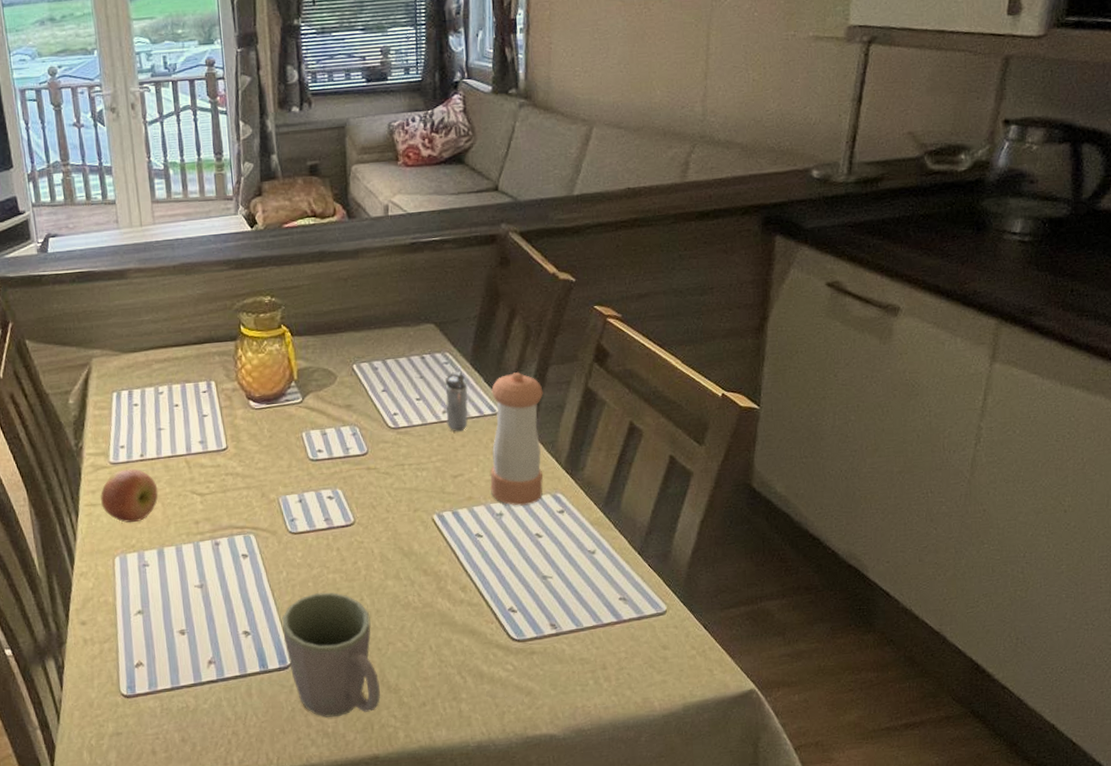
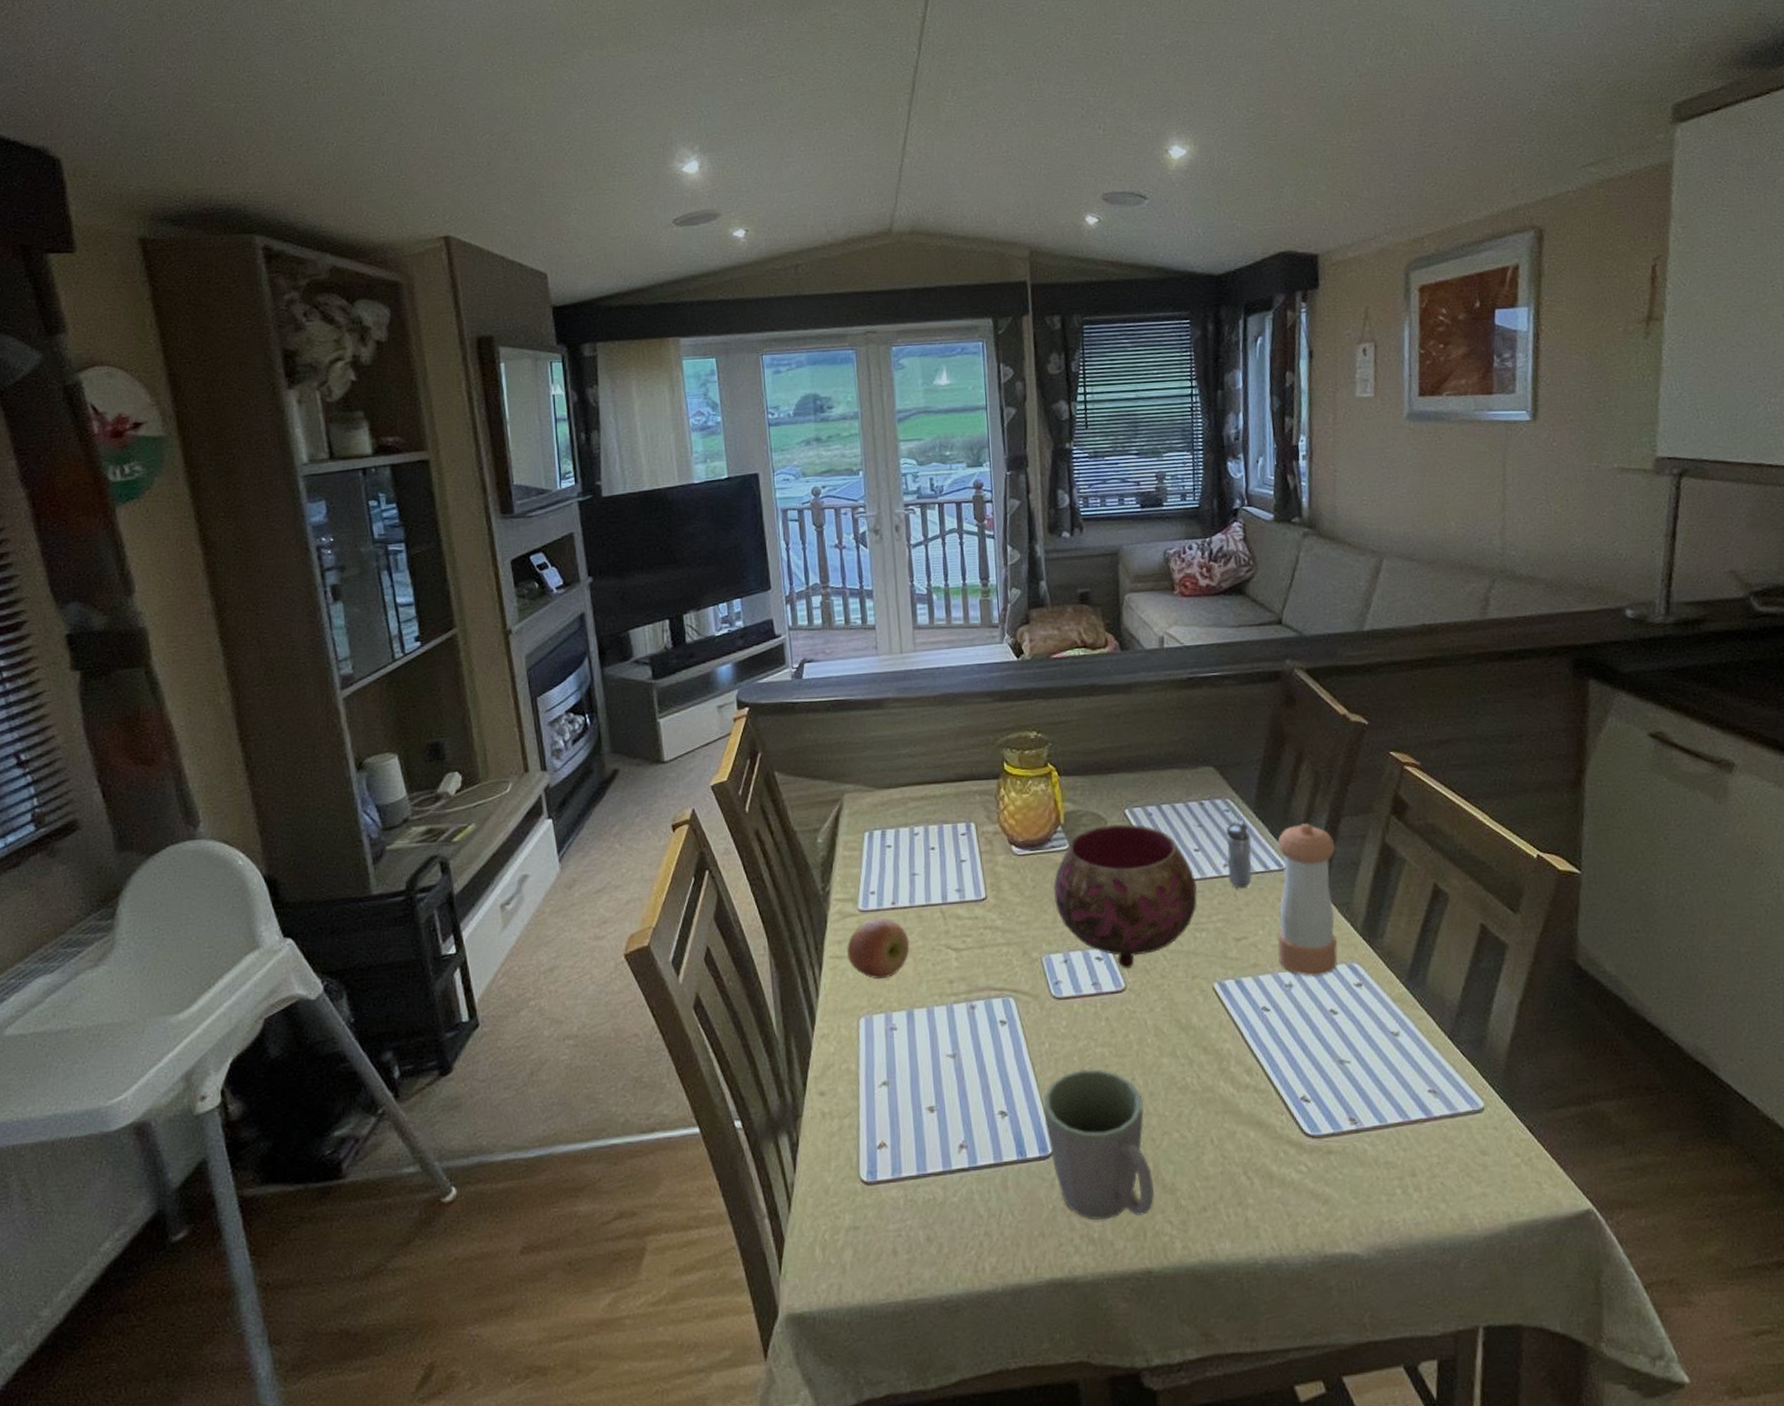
bowl: none [288,377,419,506] -> present [1053,824,1198,969]

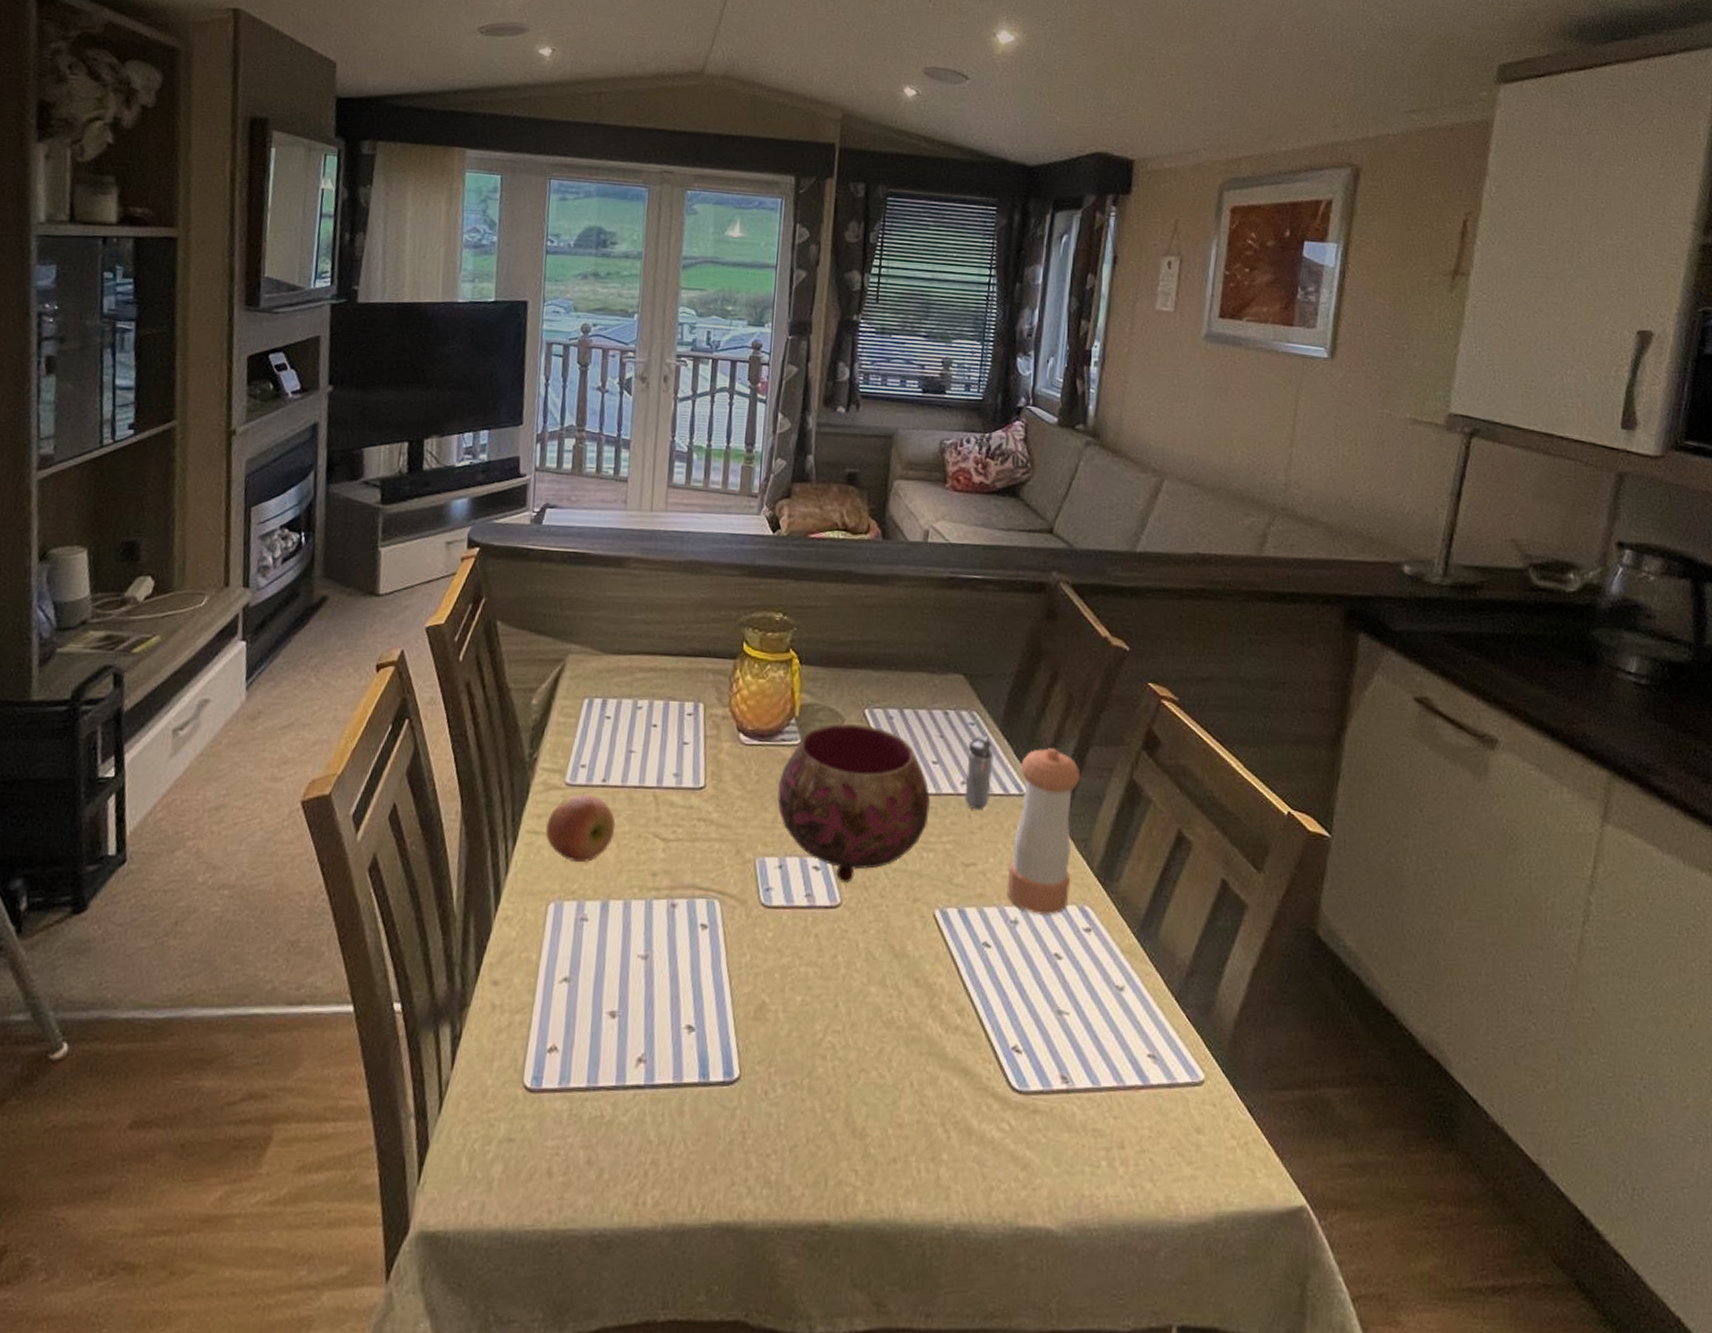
mug: present [1043,1068,1154,1220] -> none [734,989,843,1161]

